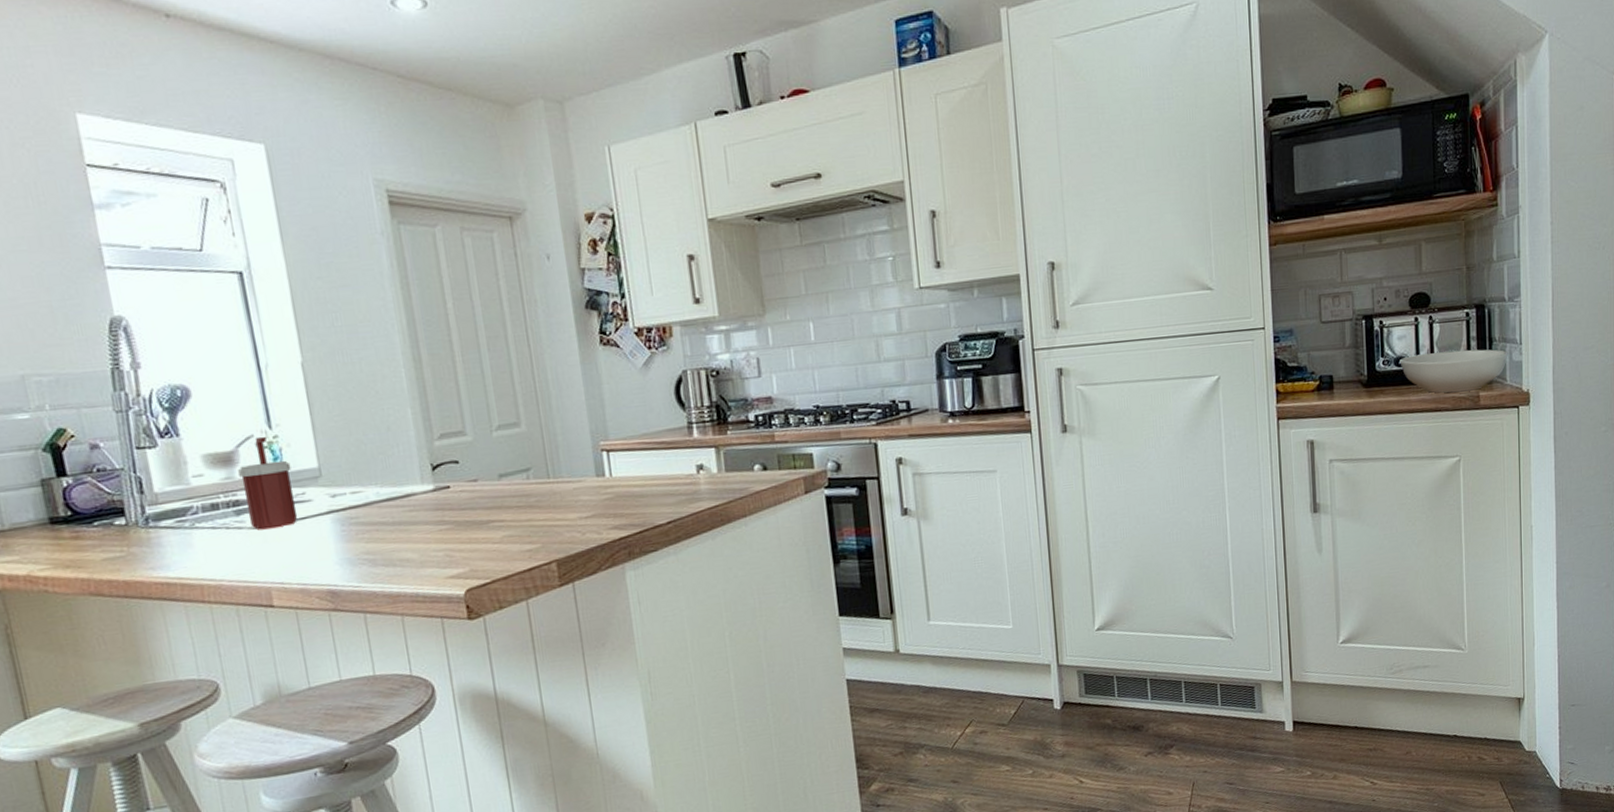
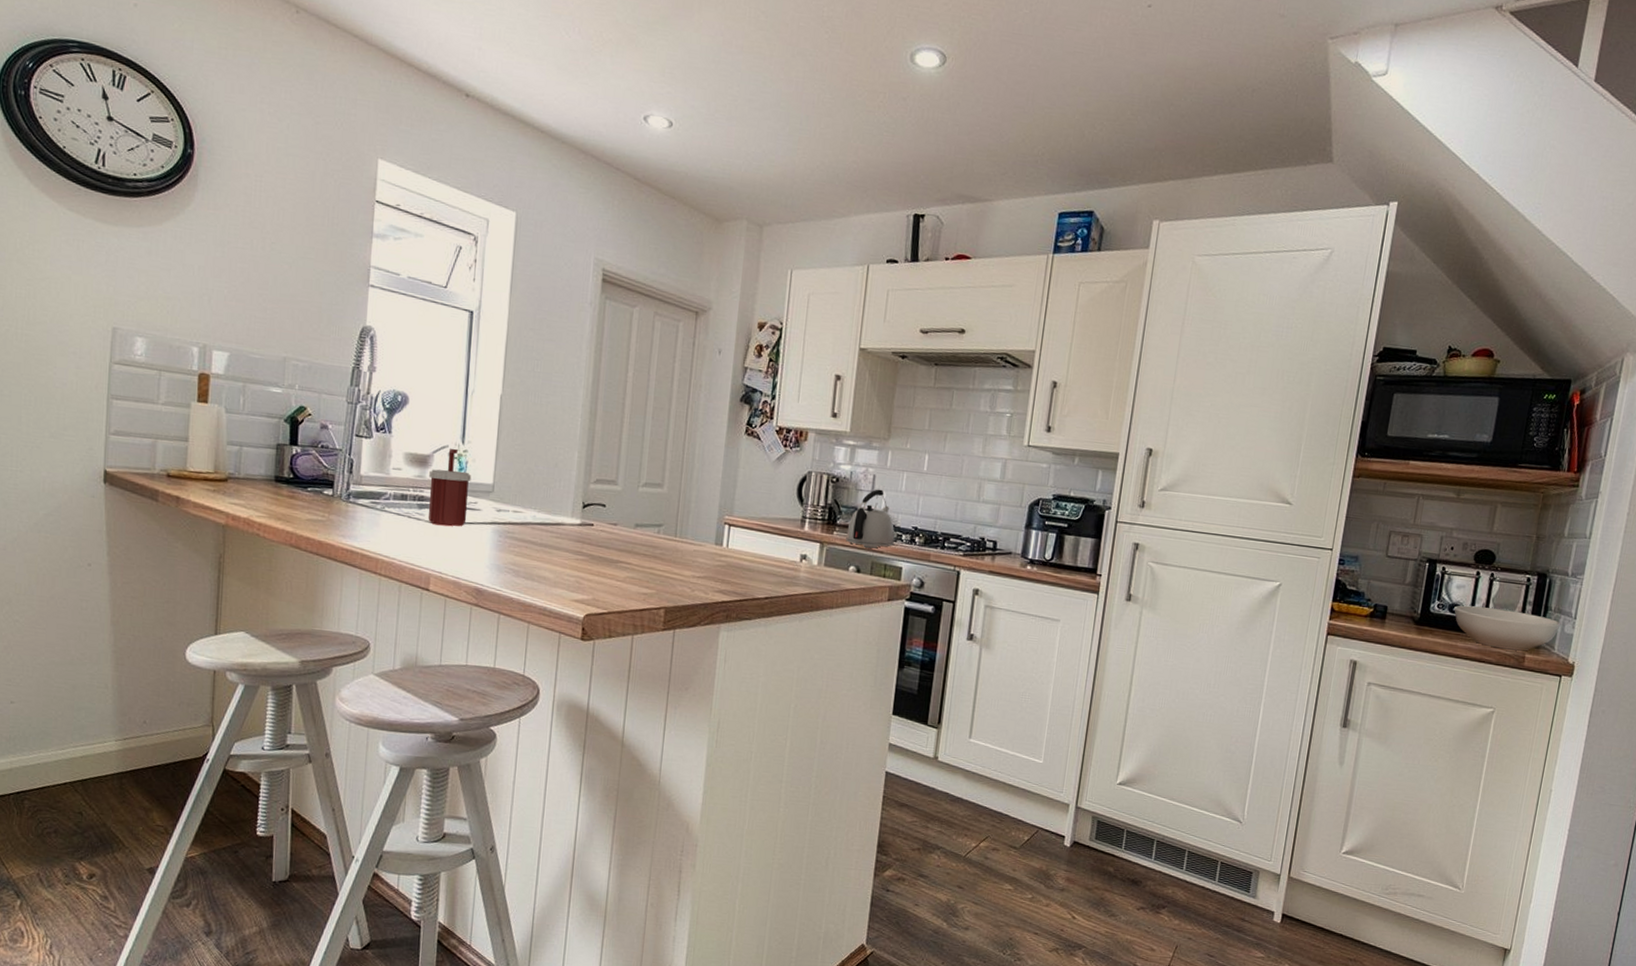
kettle: none [741,372,797,441] -> present [846,489,895,549]

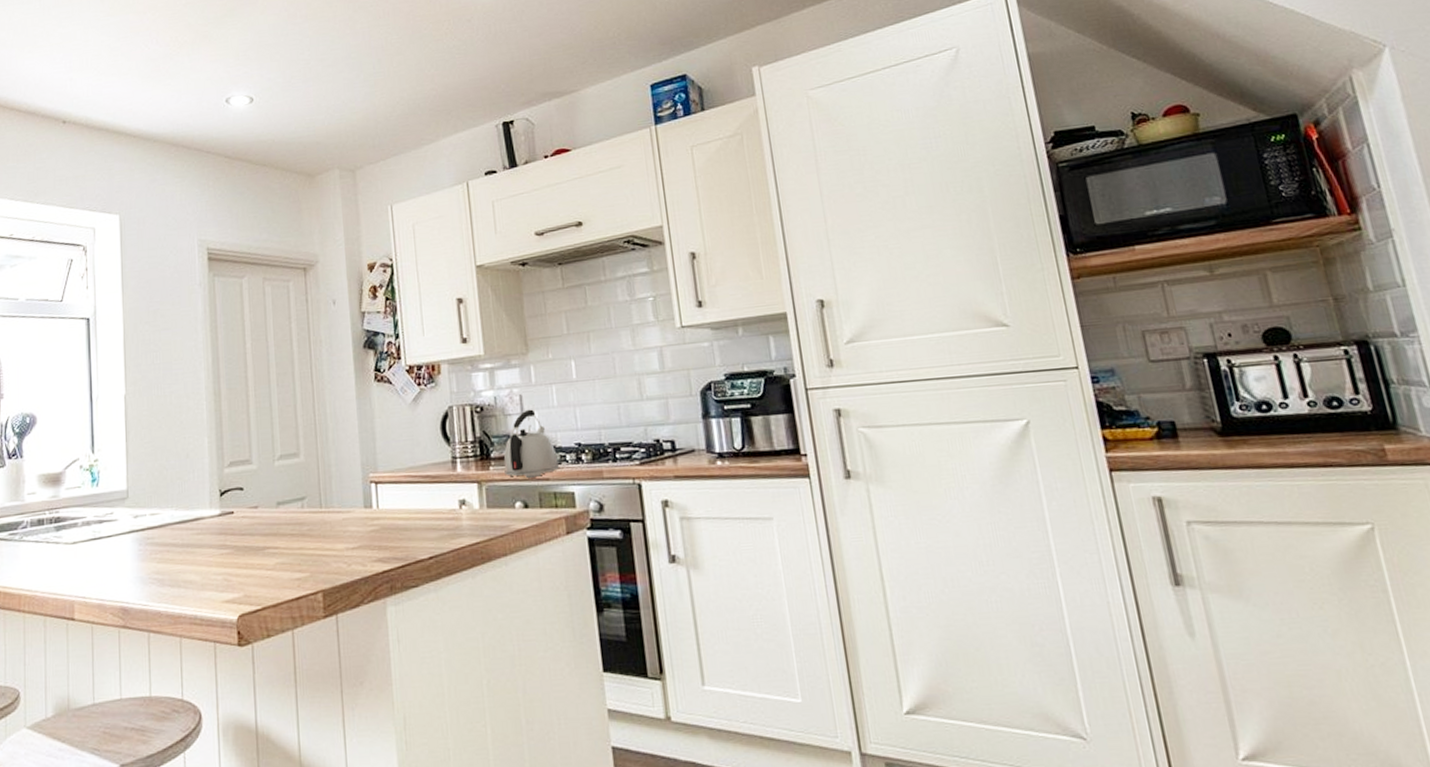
soap dispenser: present [428,448,472,527] -> none [63,459,105,546]
bowl: present [1454,605,1561,651] -> none [1262,393,1416,445]

